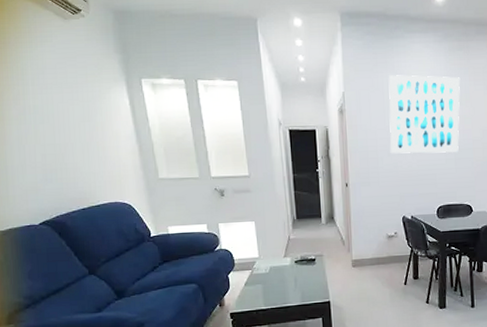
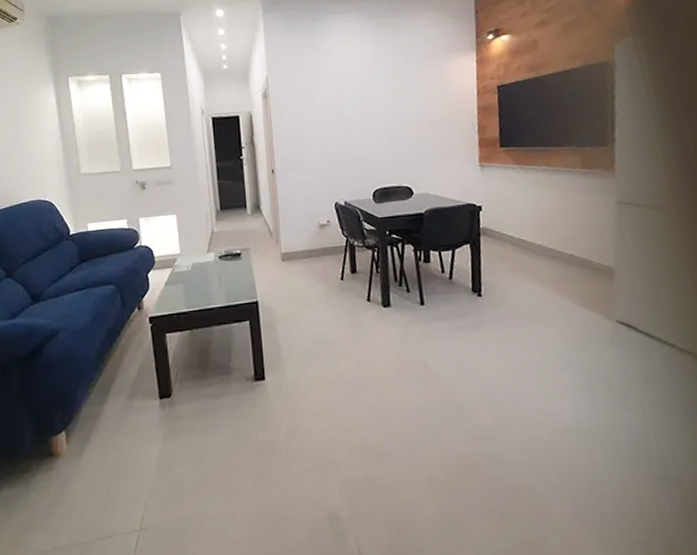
wall art: present [388,75,461,154] -> none [313,53,393,136]

